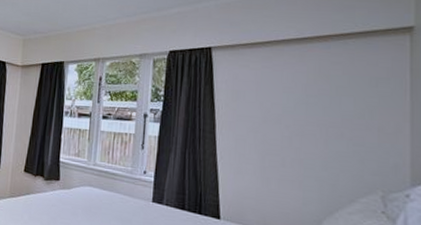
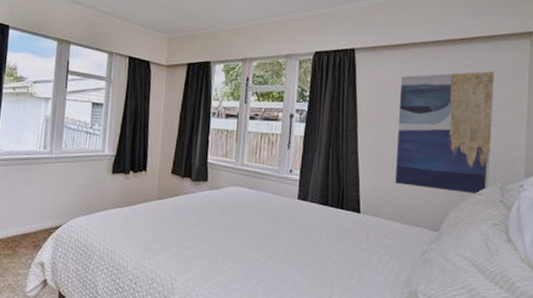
wall art: none [259,69,369,204] -> present [395,71,495,195]

